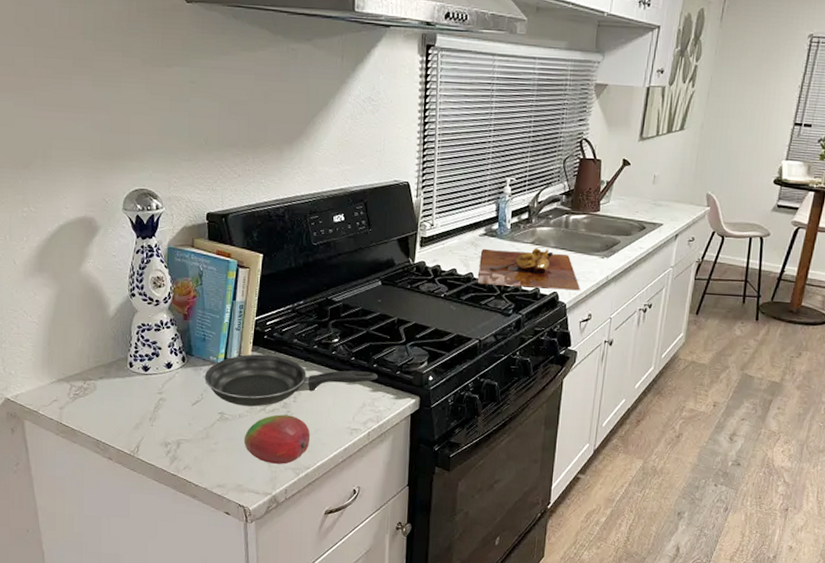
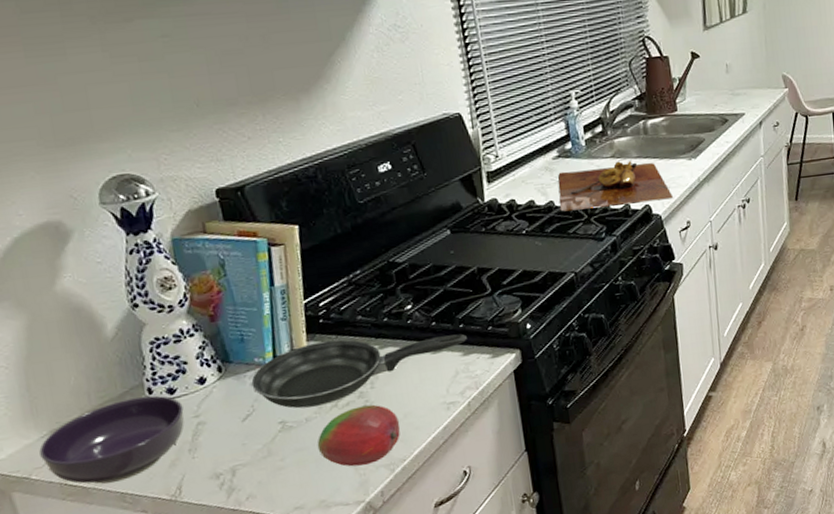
bowl: none [47,367,152,431] -> present [38,395,185,484]

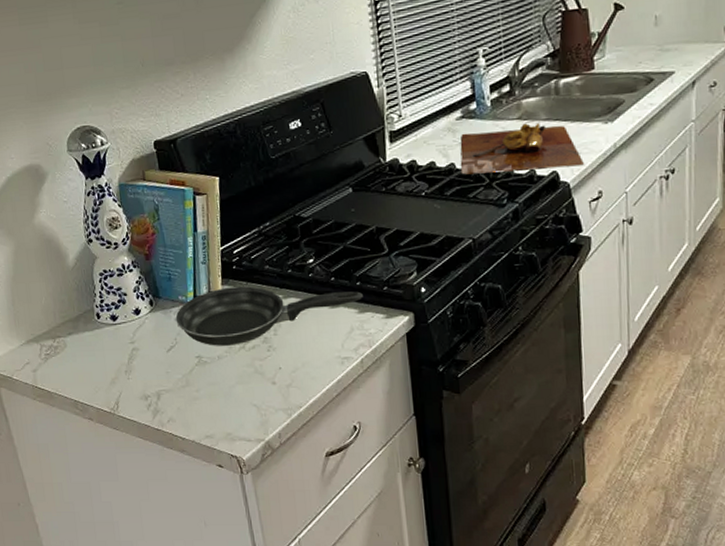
bowl: present [38,395,185,484] -> none [18,320,123,391]
fruit: present [317,404,401,467] -> none [226,350,299,406]

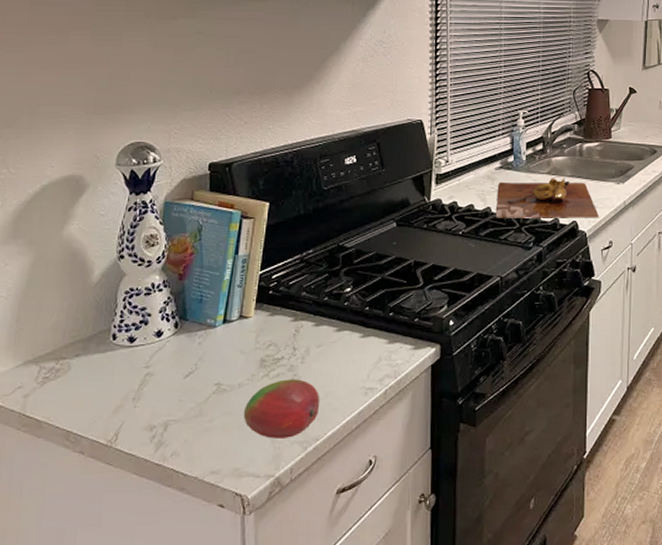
frying pan: present [175,286,363,346] -> none [199,312,394,373]
fruit: none [226,350,299,406] -> present [243,379,320,439]

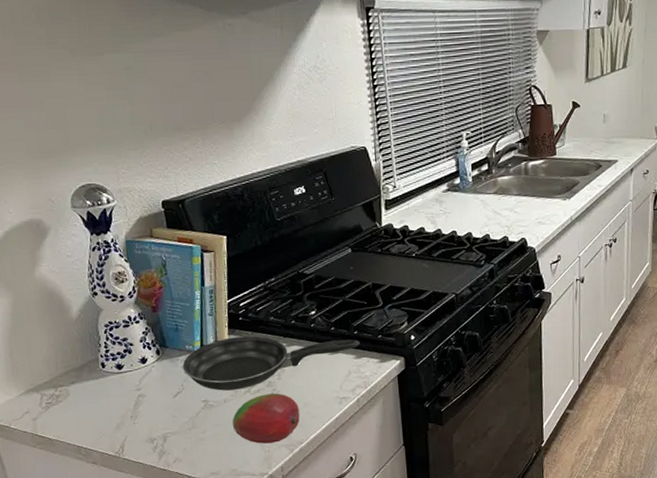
frying pan: none [199,312,394,373] -> present [182,335,360,391]
cutting board: present [495,178,599,218] -> none [446,197,547,239]

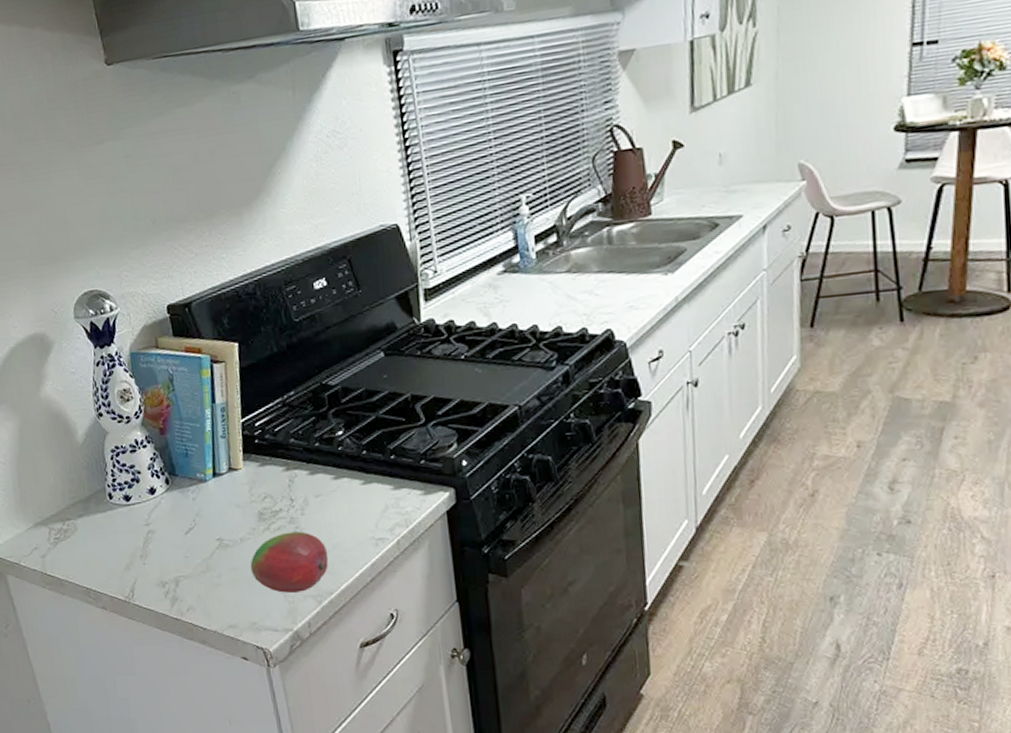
frying pan: present [182,335,360,391] -> none [193,461,398,528]

